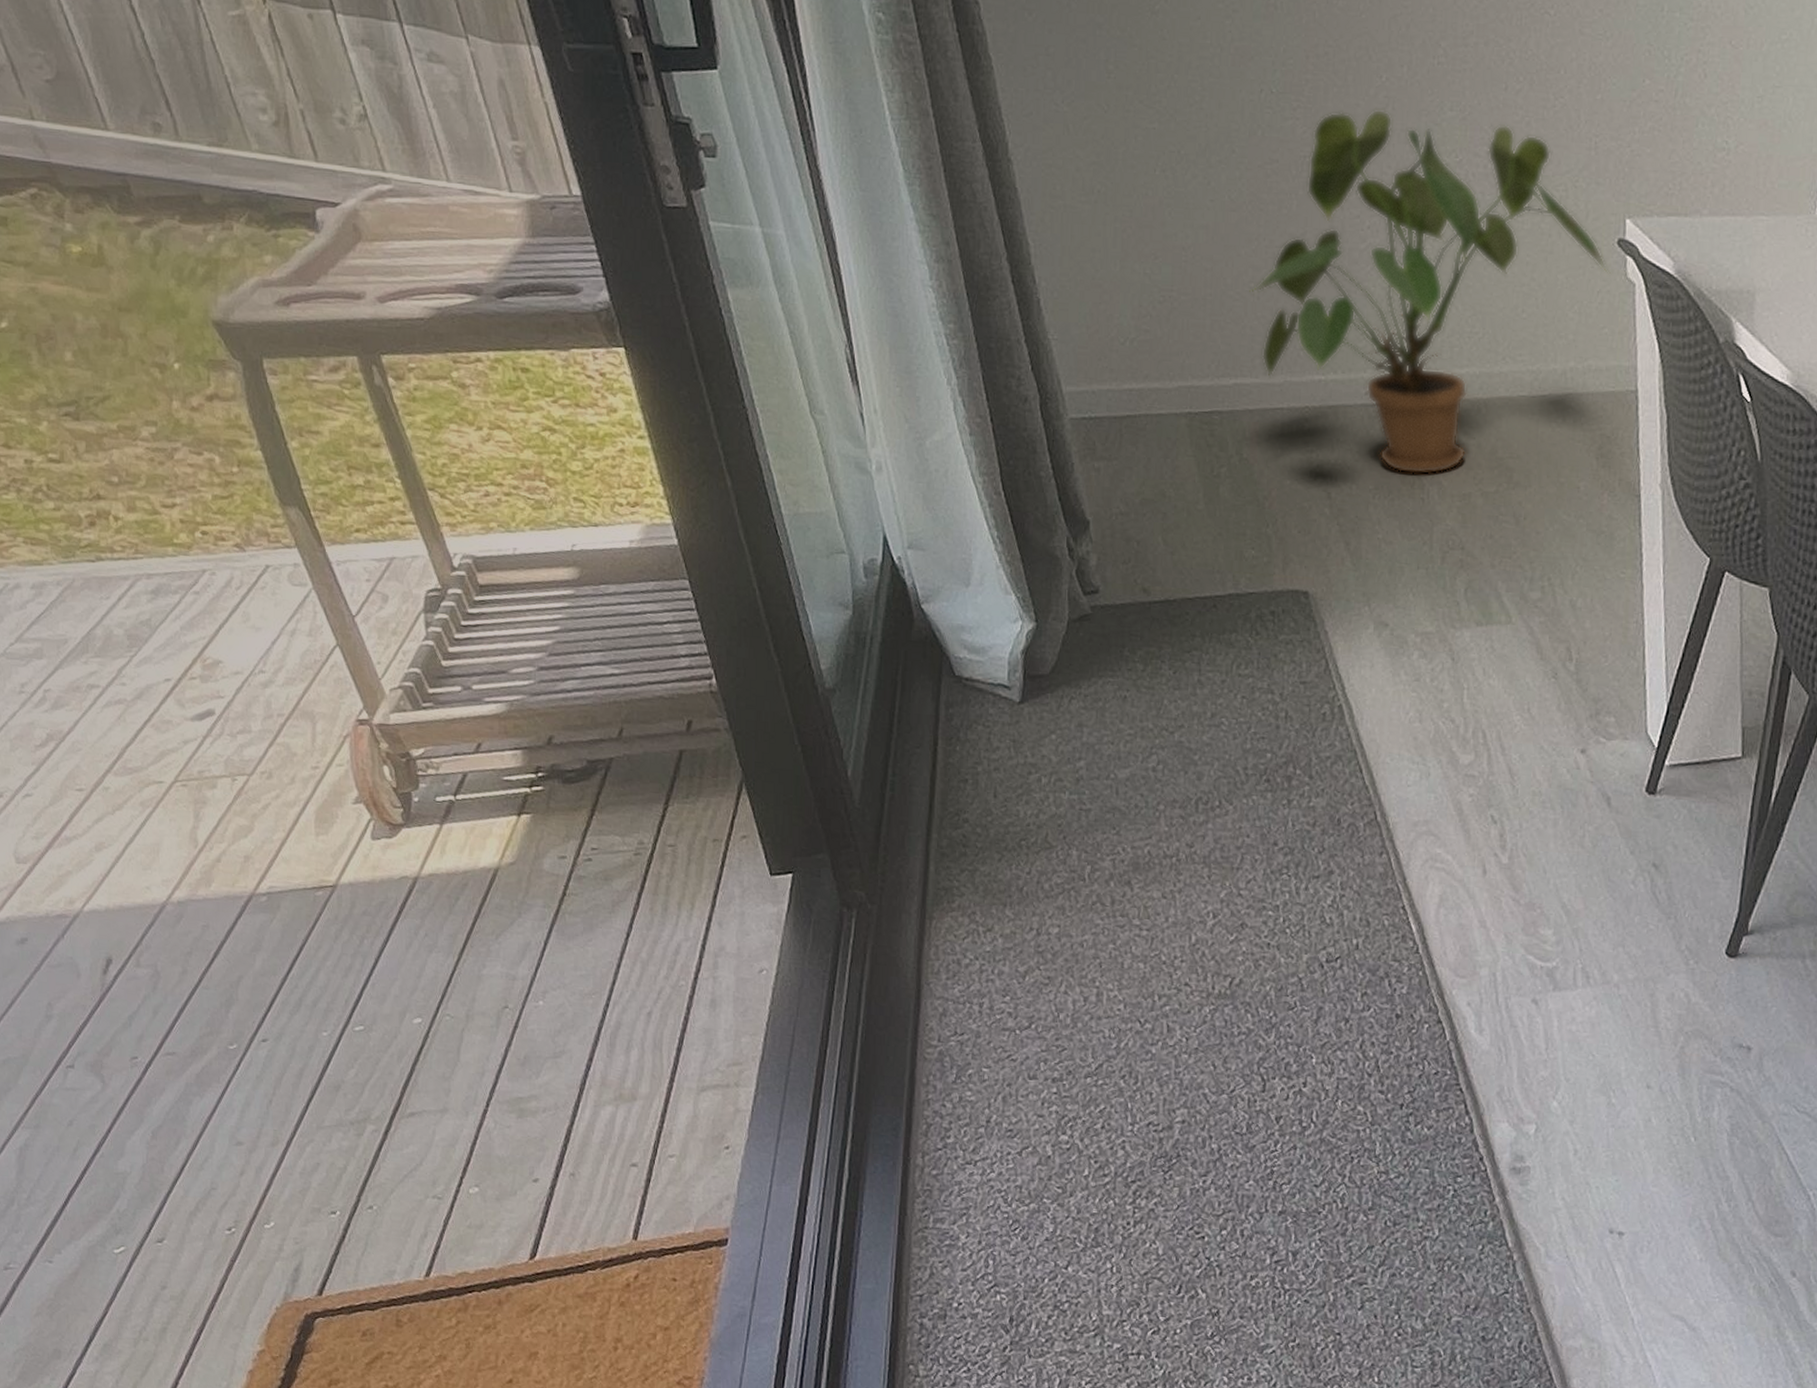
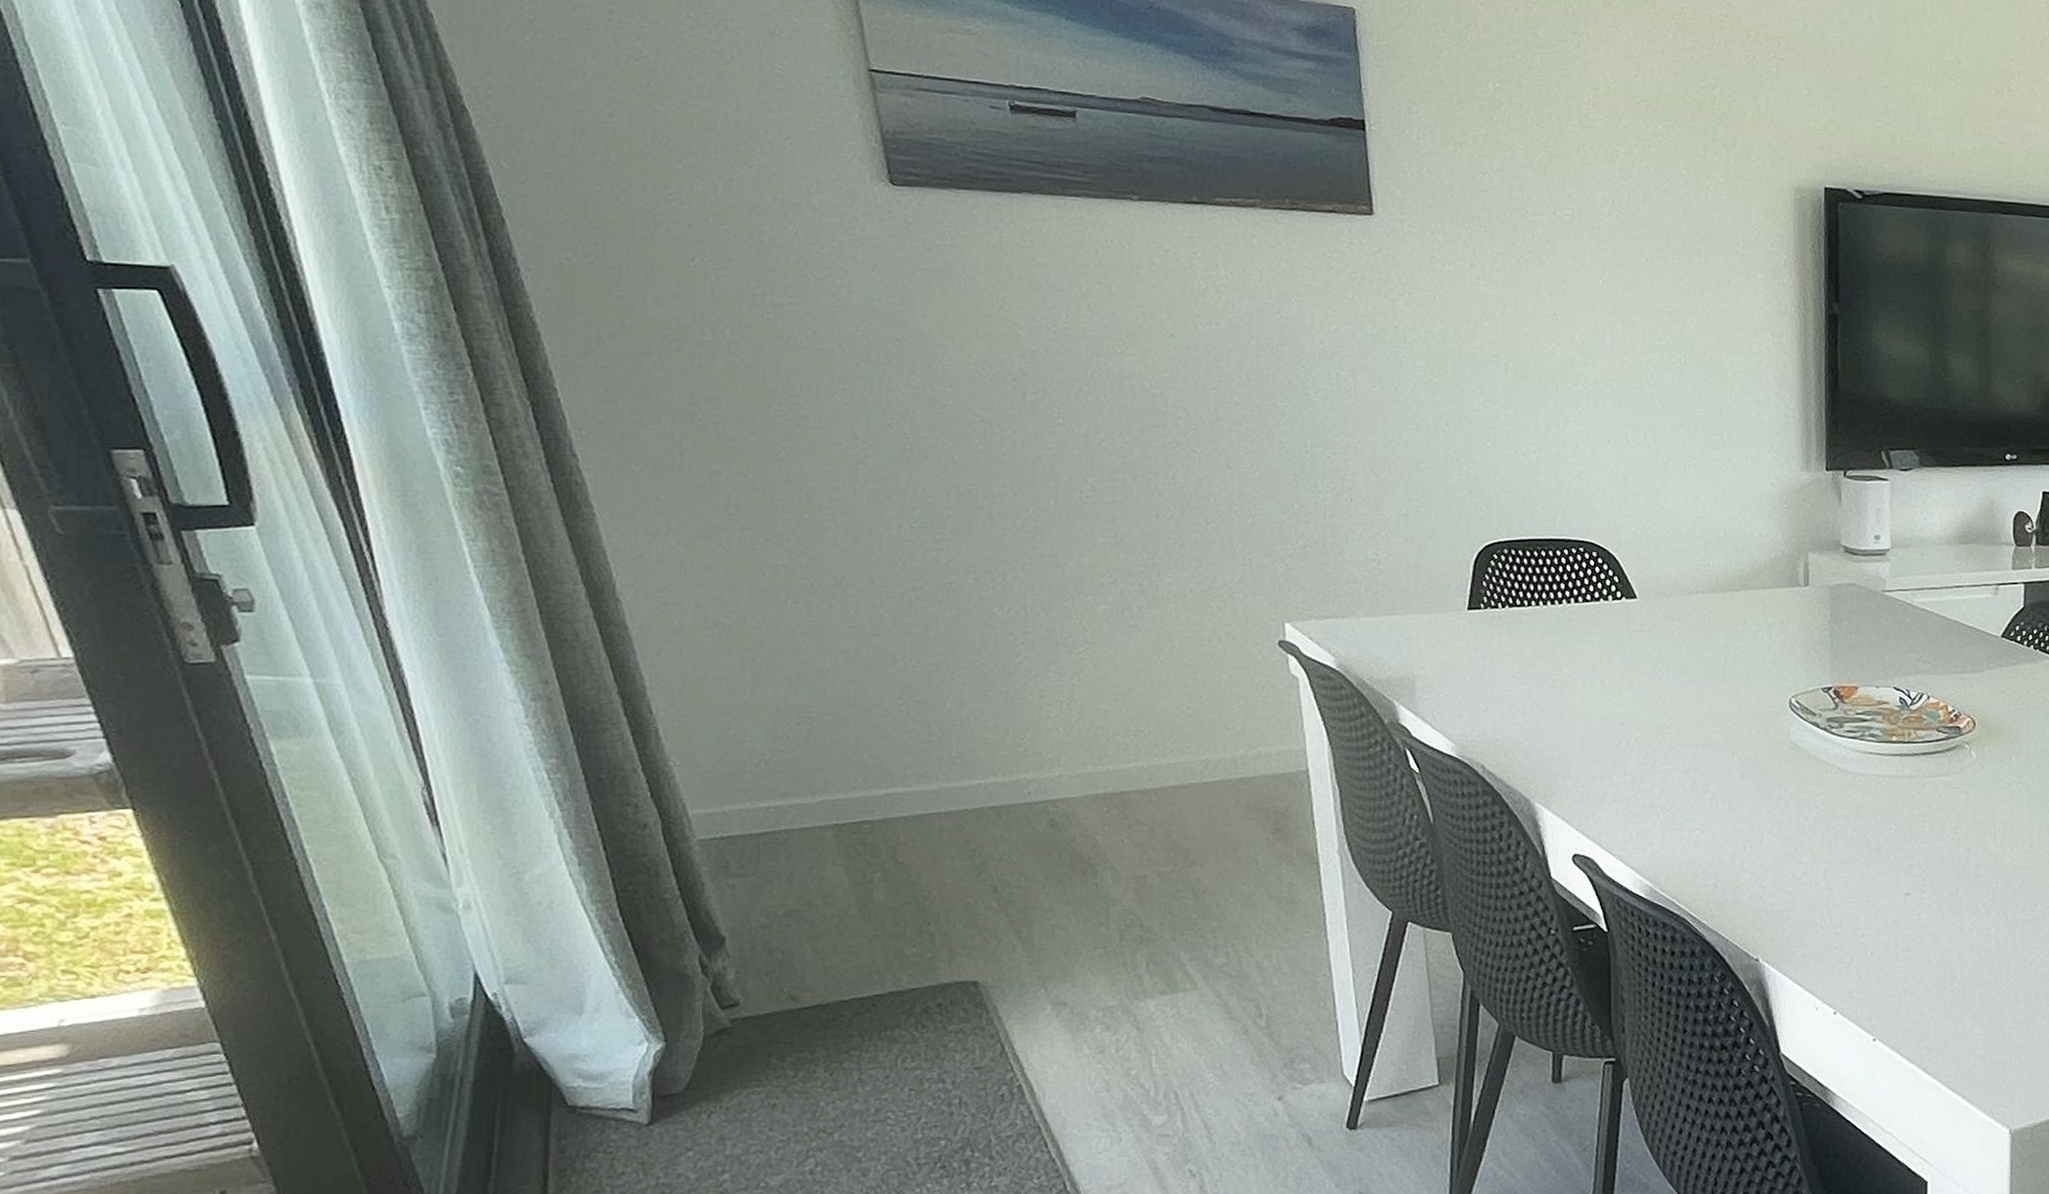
house plant: present [1249,109,1611,475] -> none [897,538,1274,863]

